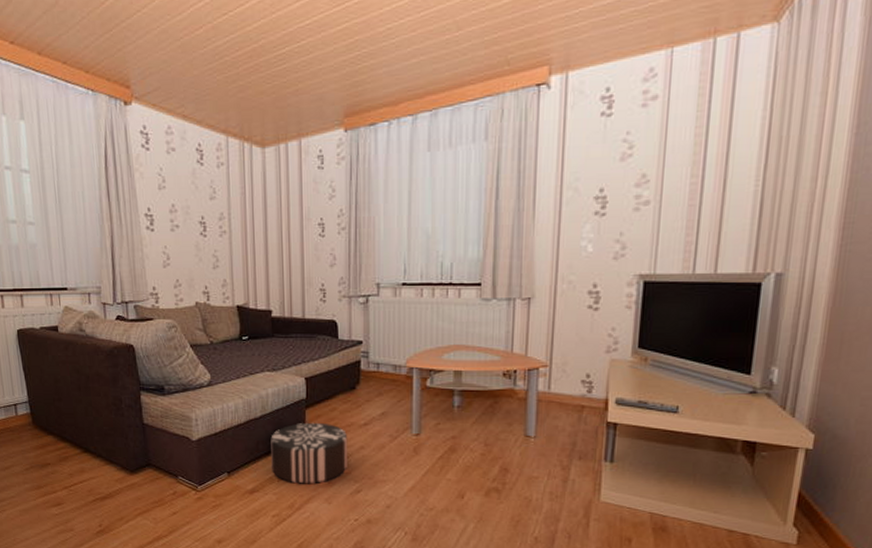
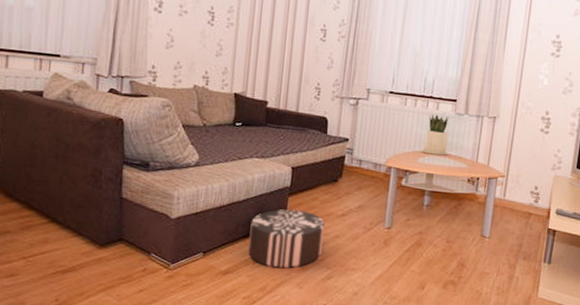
planter: none [446,302,477,351] -> present [422,114,449,157]

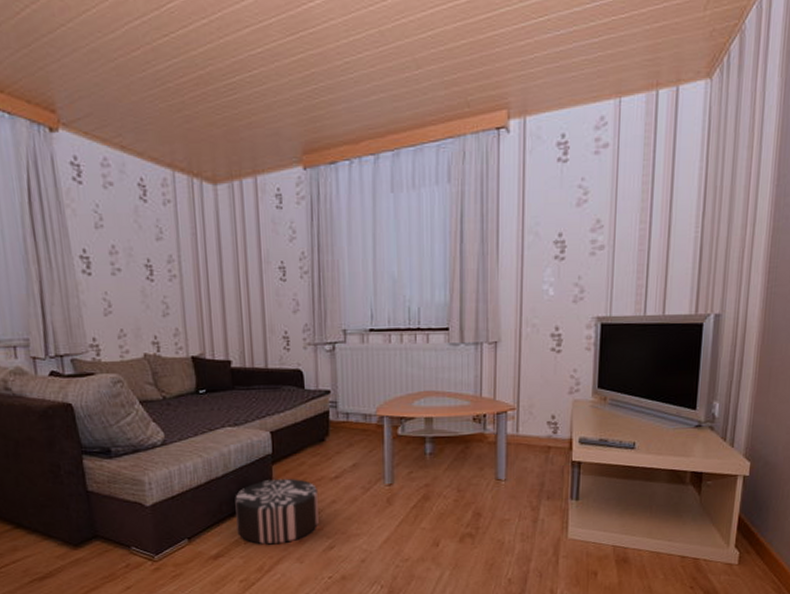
planter: present [422,114,449,157] -> none [416,348,447,397]

